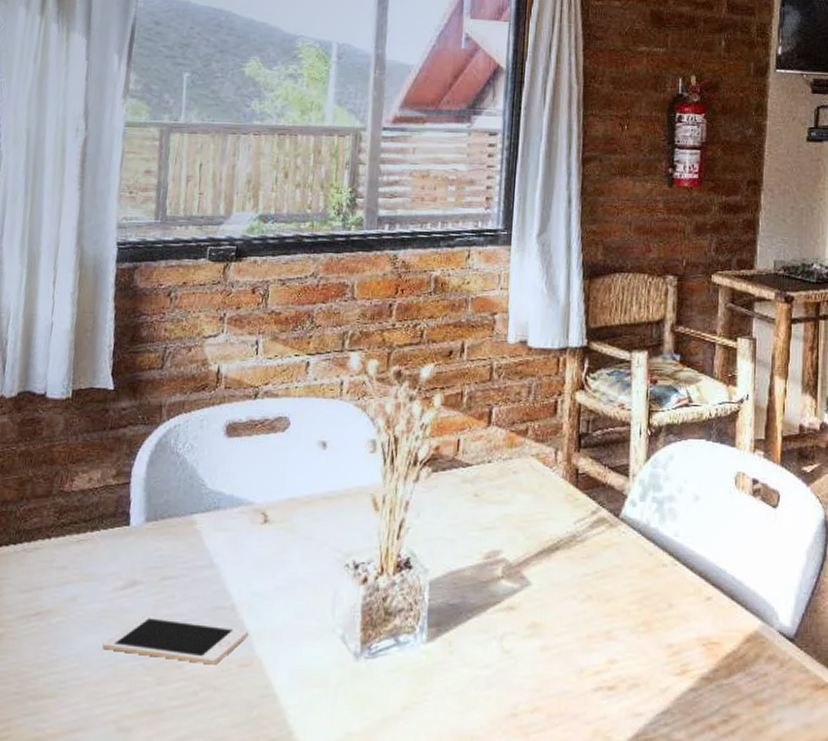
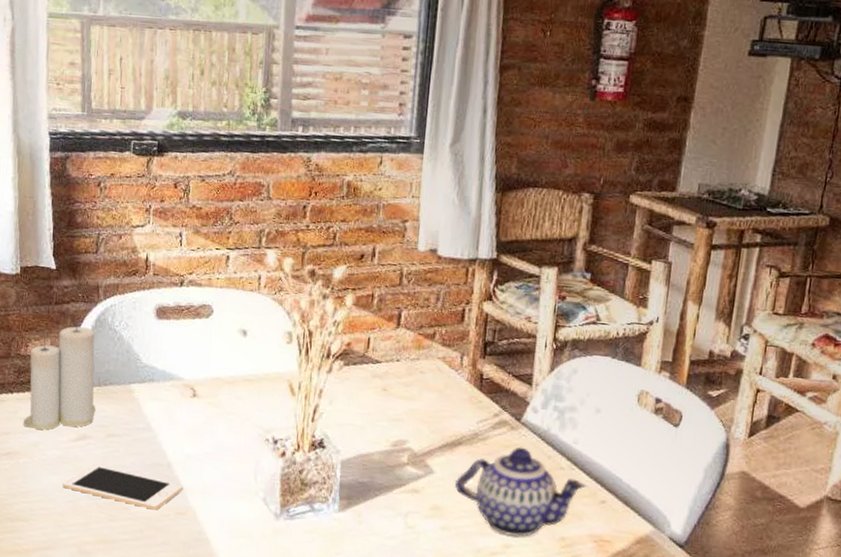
candle: none [60,446,154,579] -> present [23,320,96,430]
teapot: none [553,545,691,650] -> present [454,447,587,537]

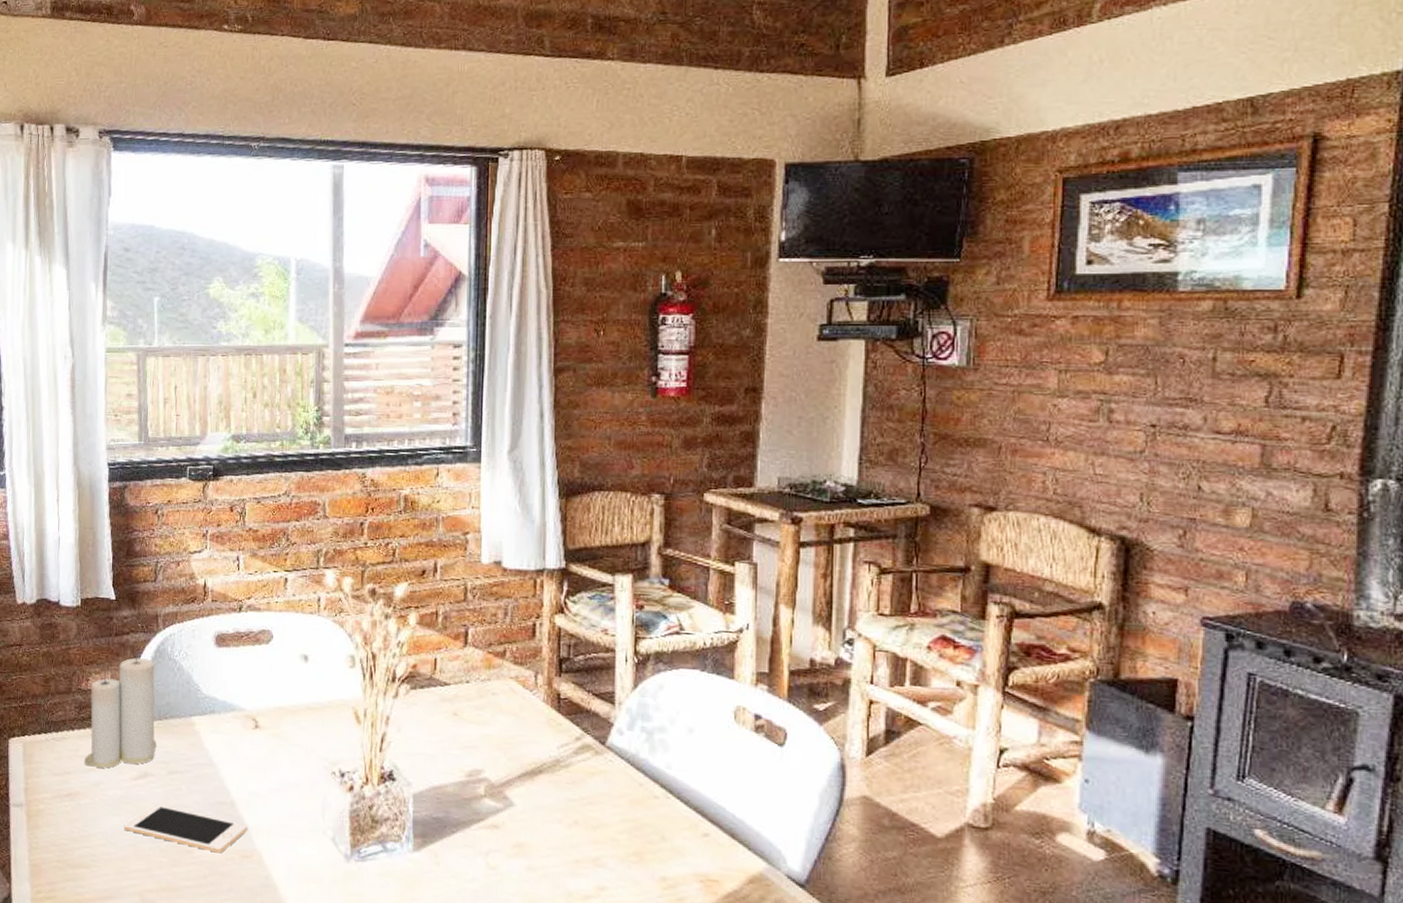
teapot: present [454,447,587,537] -> none [537,774,686,878]

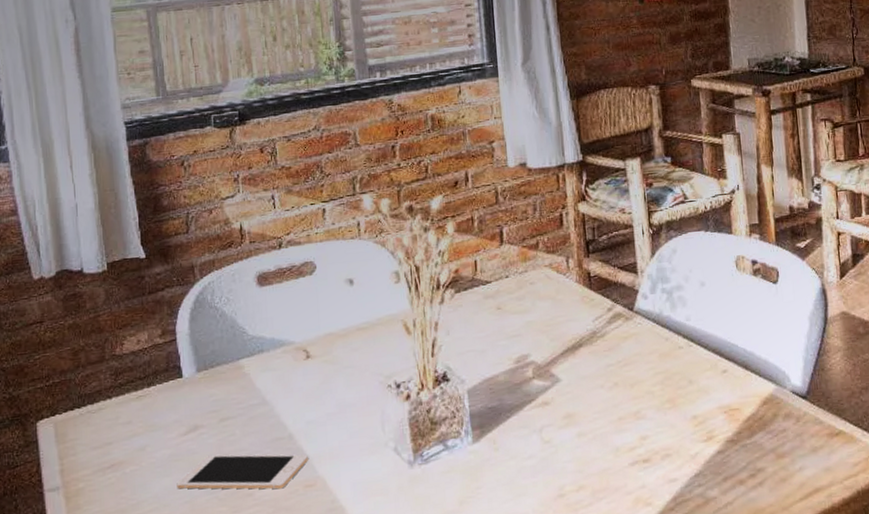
candle: present [84,651,157,768] -> none [126,306,205,431]

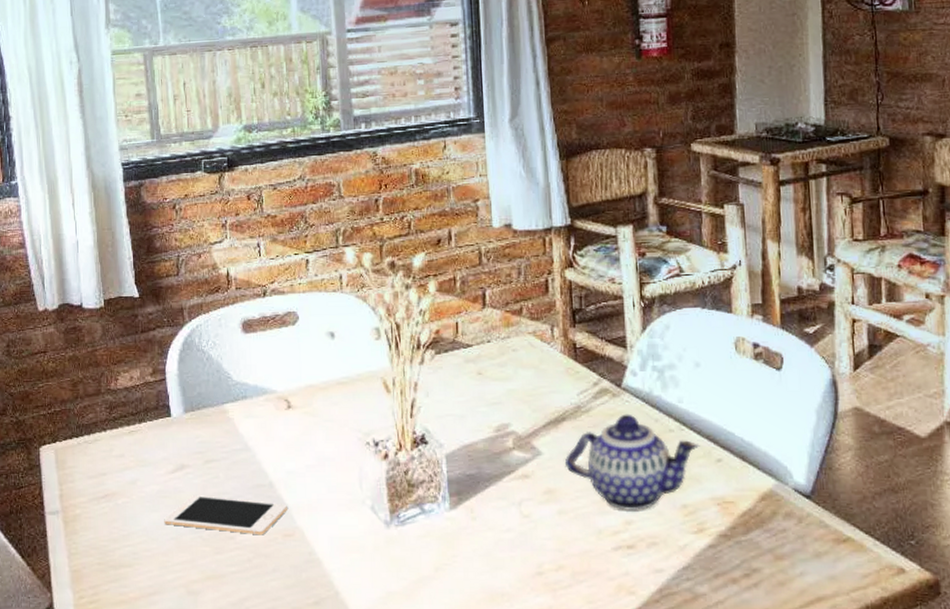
teapot: none [582,335,707,427] -> present [564,414,700,512]

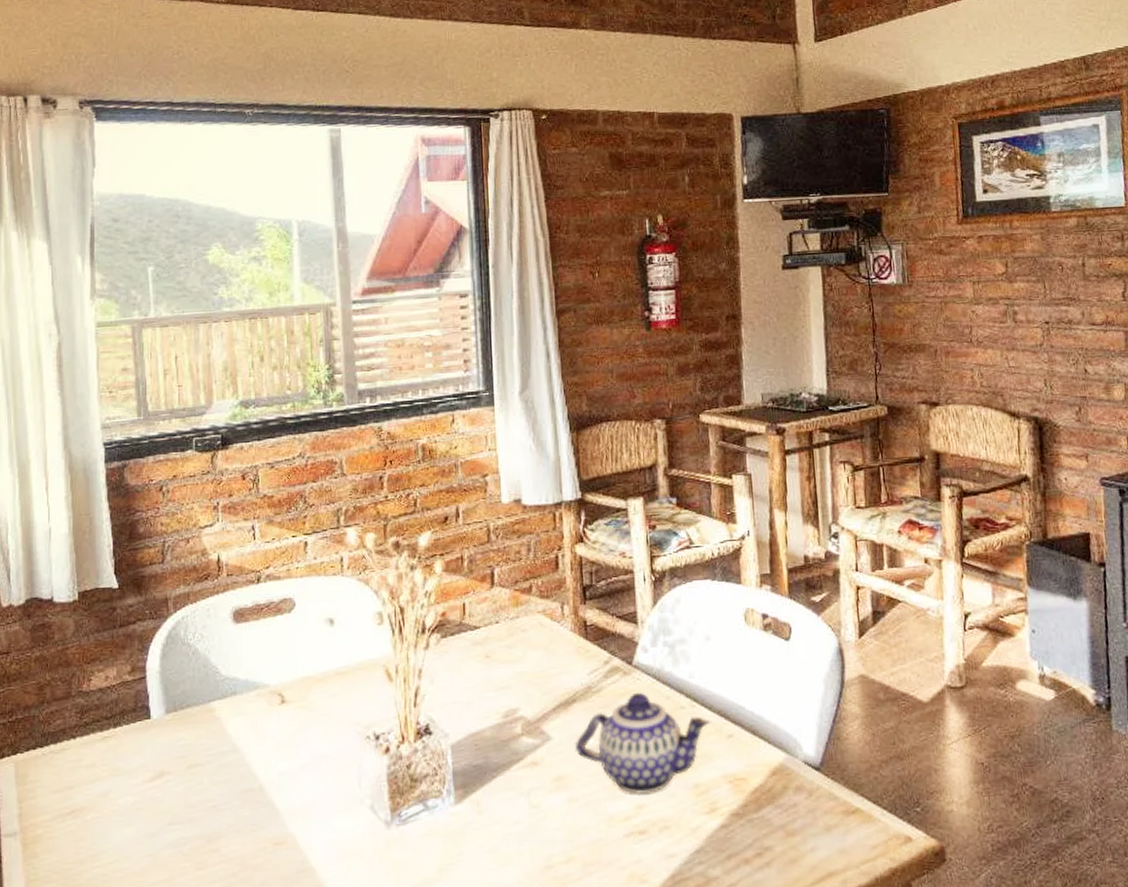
cell phone: present [164,495,287,535] -> none [139,804,279,846]

